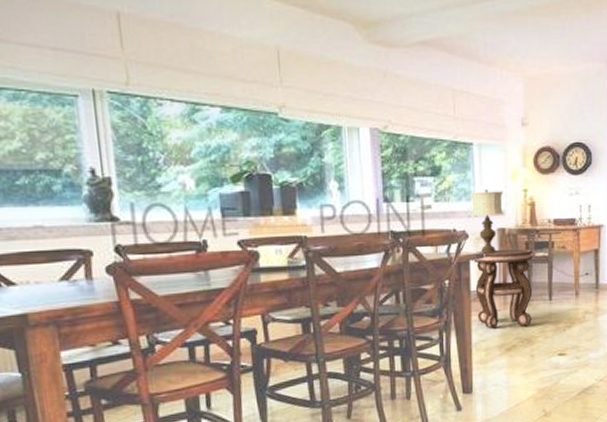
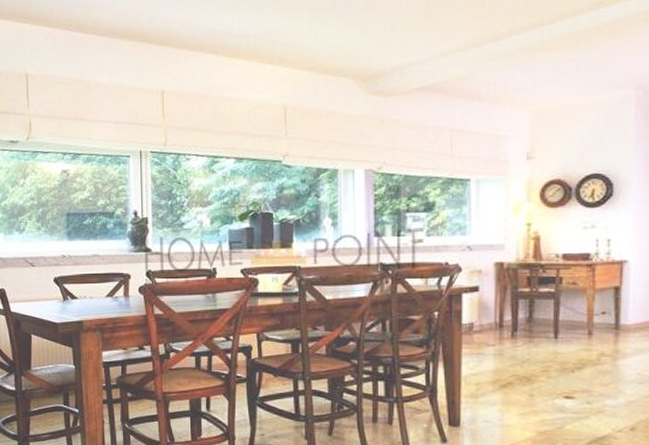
table lamp: present [470,190,504,254] -> none [465,224,503,287]
side table: present [472,248,534,329] -> none [464,283,537,364]

